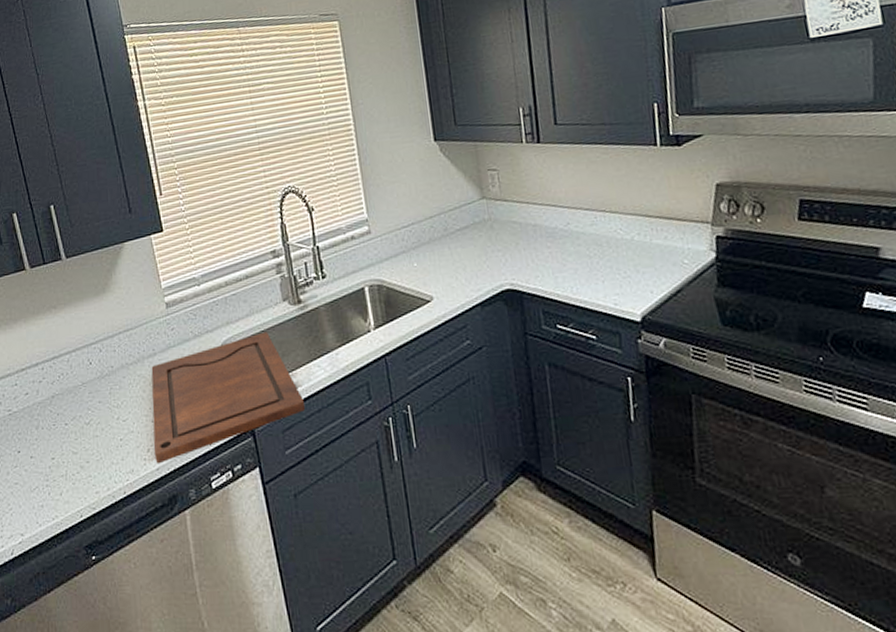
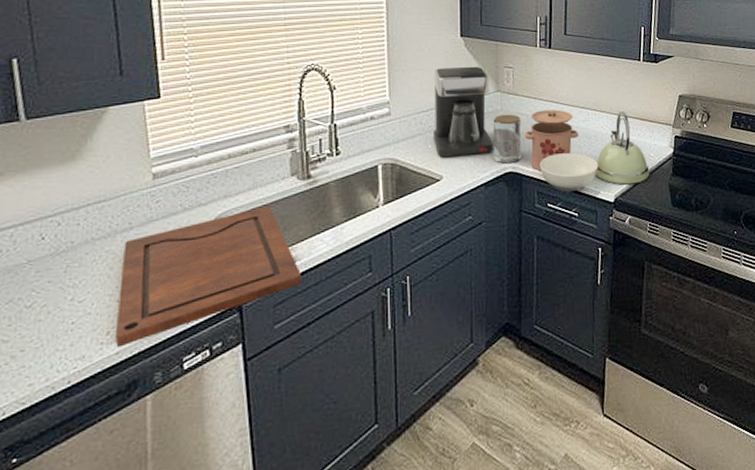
coffee maker: none [411,172,486,276] -> present [434,66,493,158]
jar: none [481,223,519,280] -> present [493,114,522,164]
cooking pot: none [519,214,587,288] -> present [524,109,579,172]
bowl: none [541,264,617,311] -> present [539,153,599,192]
kettle: none [612,209,686,301] -> present [595,110,650,185]

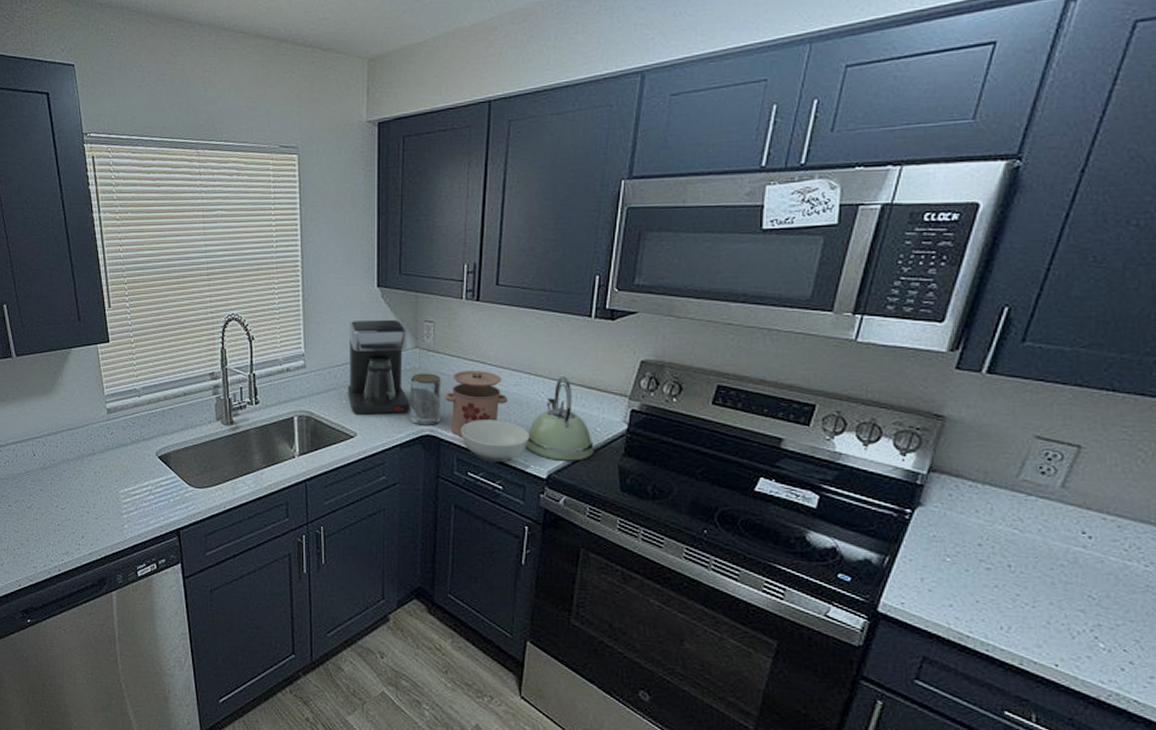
cutting board: present [114,206,302,348] -> none [87,446,228,550]

